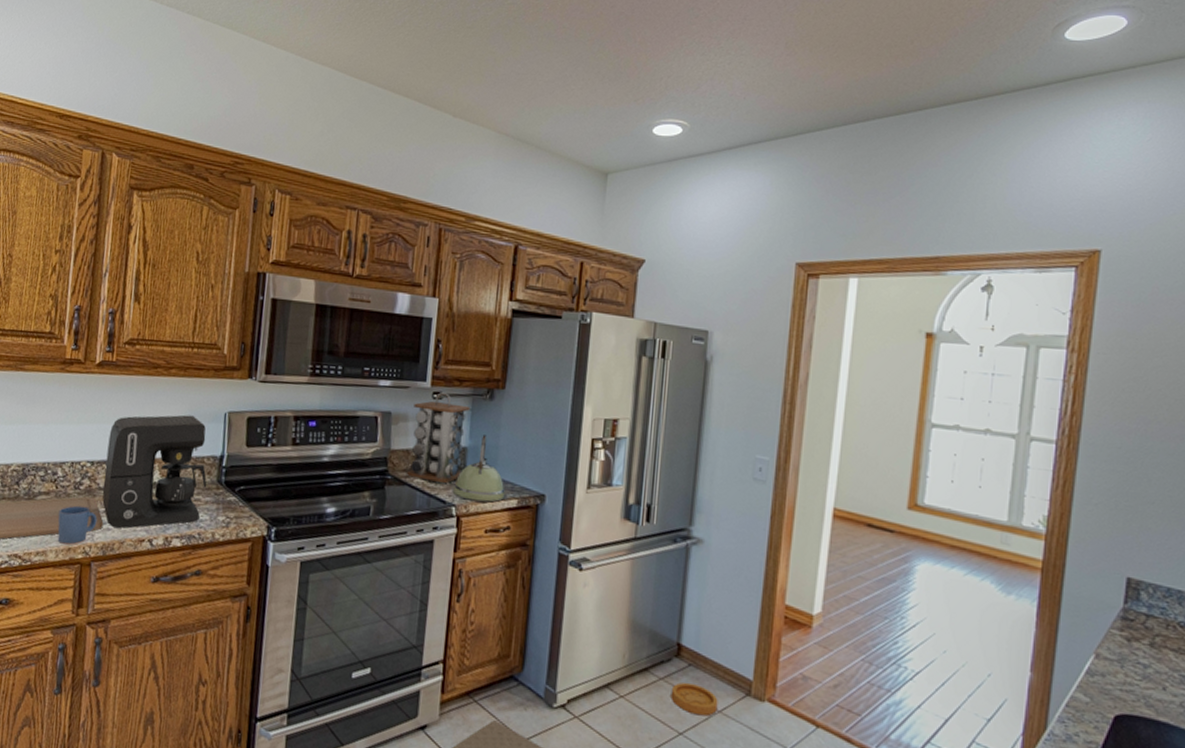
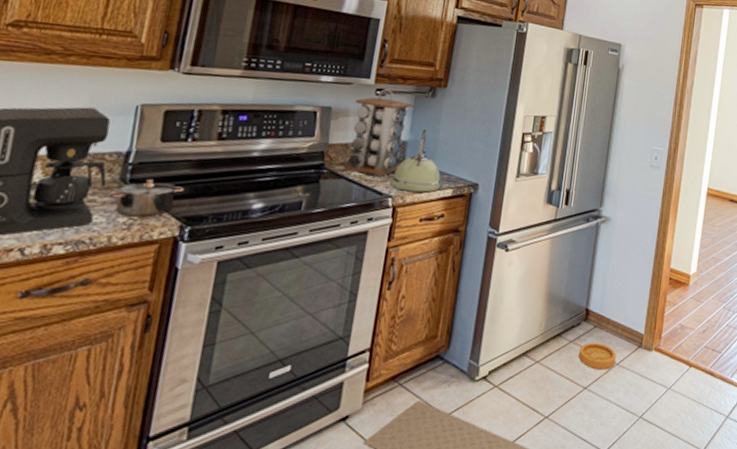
cooking pot: none [209,481,269,517] -> present [107,178,185,217]

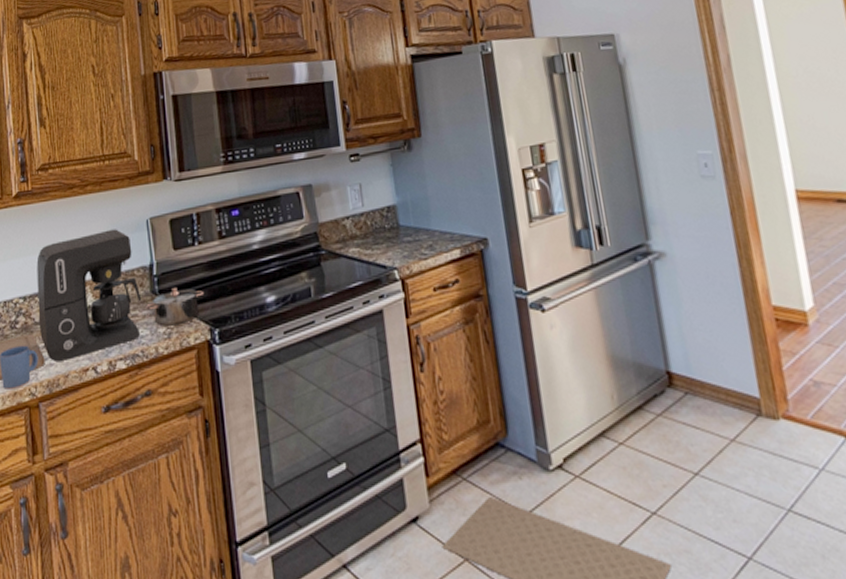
spice rack: present [344,89,412,175] -> none [333,153,396,249]
kettle: present [389,129,442,193] -> none [390,188,447,260]
pet bowl: present [578,342,617,370] -> none [673,413,730,449]

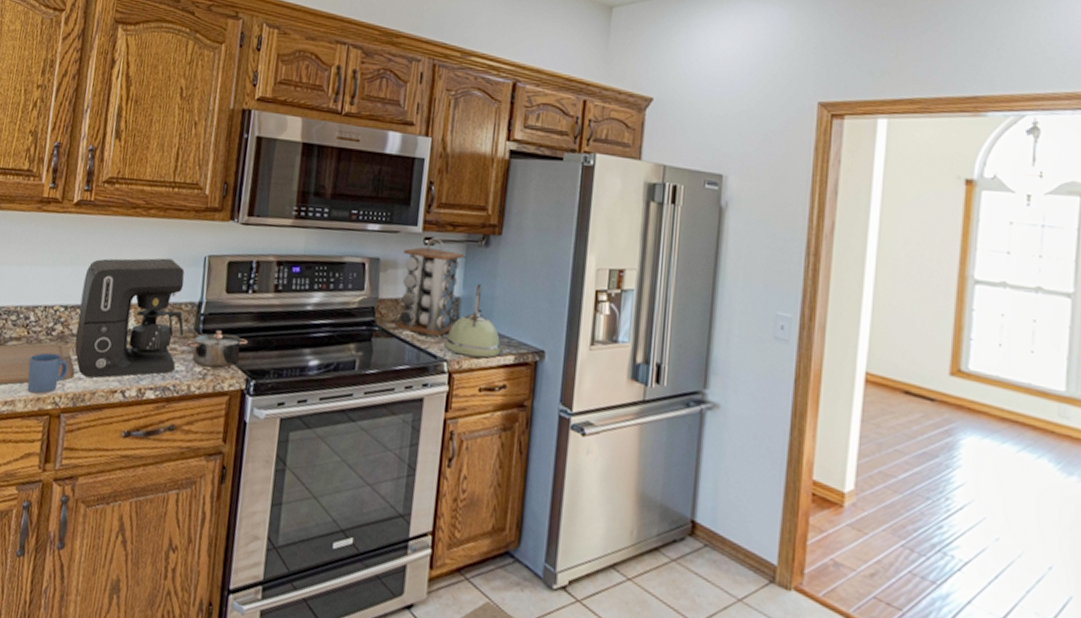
spice rack: none [333,153,396,249] -> present [395,238,464,336]
kettle: none [390,188,447,260] -> present [443,284,502,359]

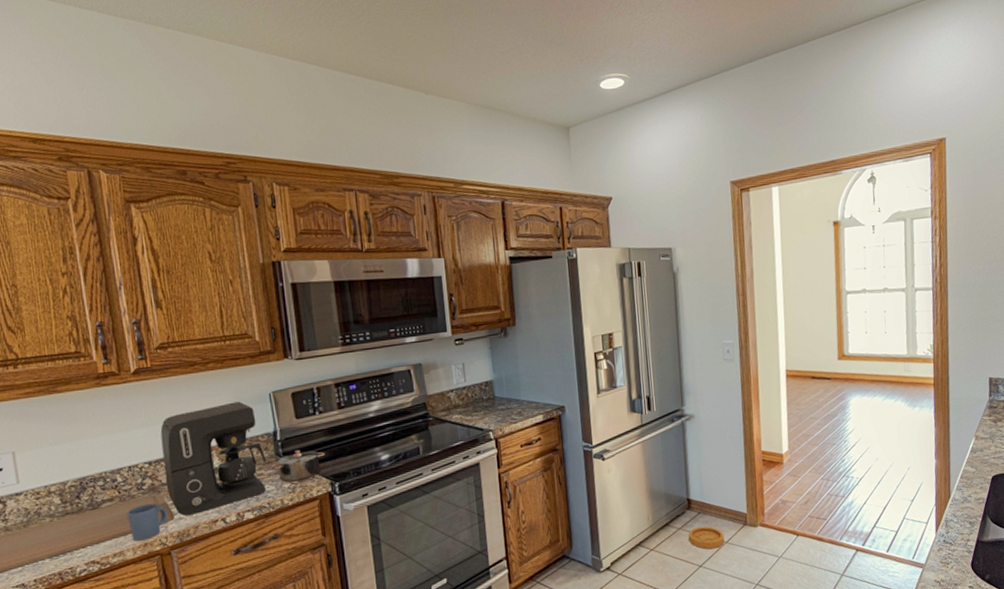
spice rack: present [395,238,464,336] -> none [440,338,492,415]
kettle: present [443,284,502,359] -> none [487,367,533,424]
pet bowl: none [684,564,738,605] -> present [688,526,725,550]

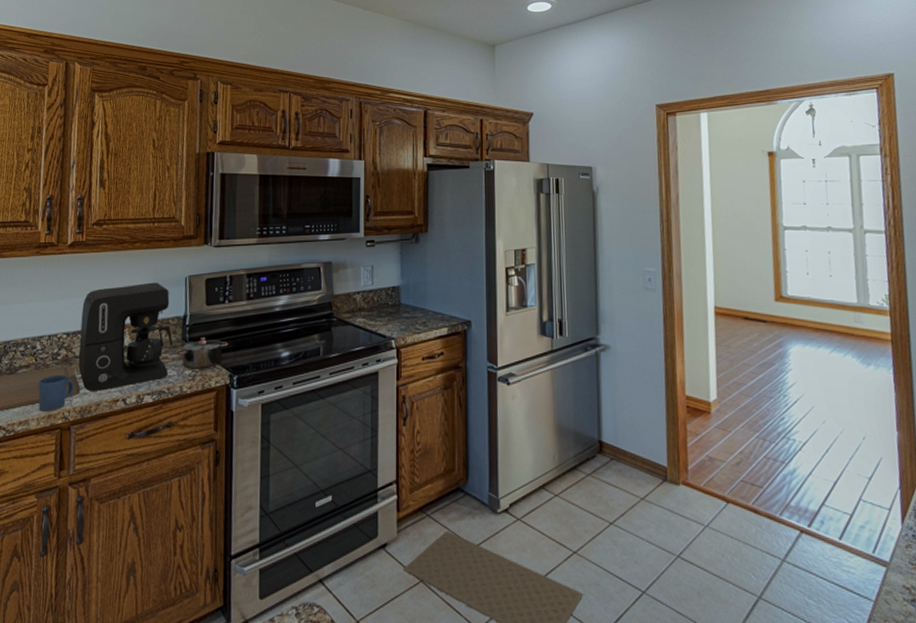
pet bowl: present [688,526,725,550] -> none [598,475,641,505]

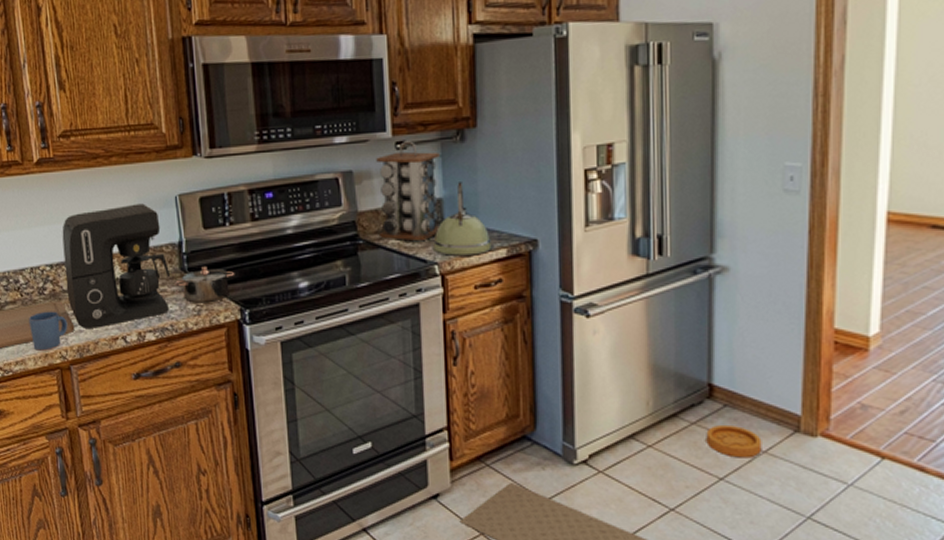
spice rack: none [350,241,399,319] -> present [376,141,440,241]
kettle: none [390,274,438,333] -> present [432,182,493,256]
pet bowl: none [598,475,641,505] -> present [706,424,762,458]

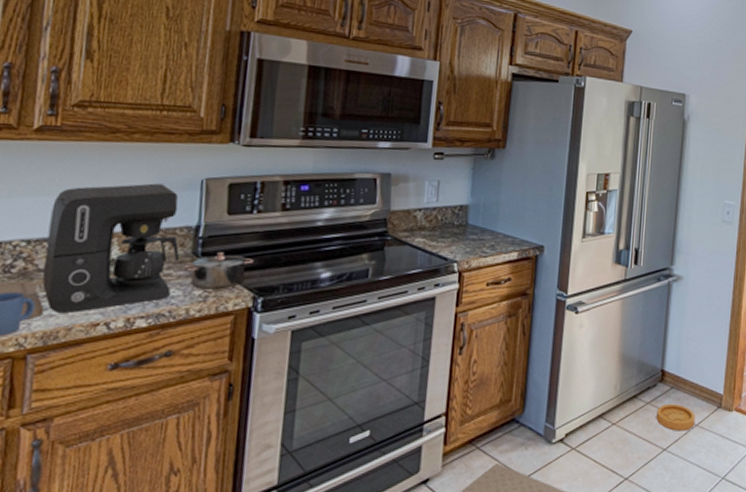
spice rack: present [376,141,440,241] -> none [408,153,472,240]
kettle: present [432,182,493,256] -> none [454,192,507,257]

